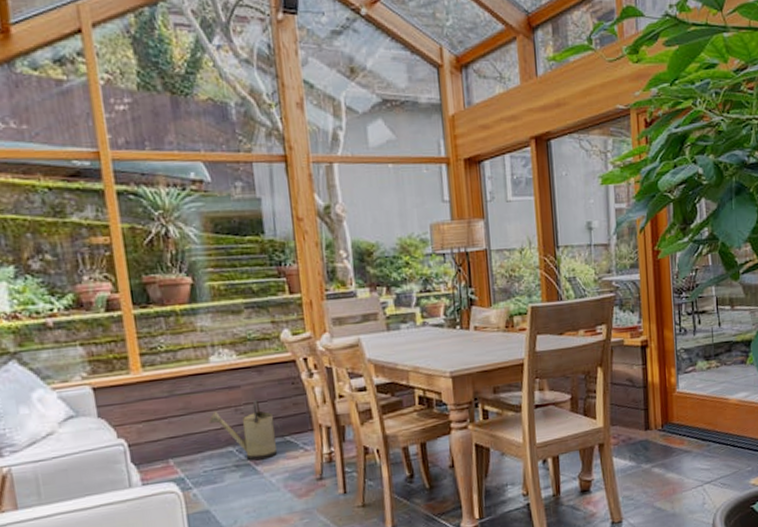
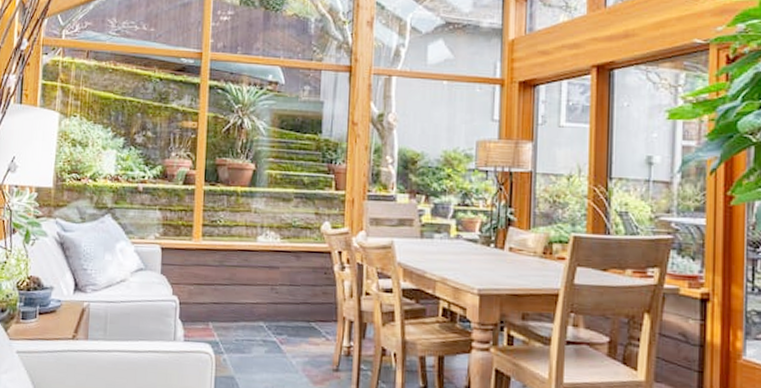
watering can: present [208,399,281,461] -> none [247,282,309,340]

